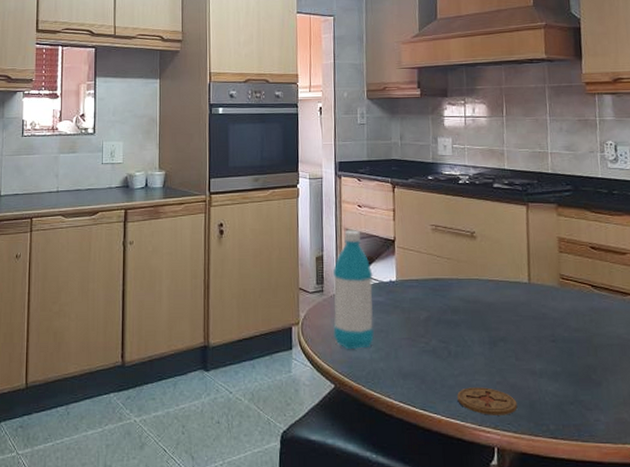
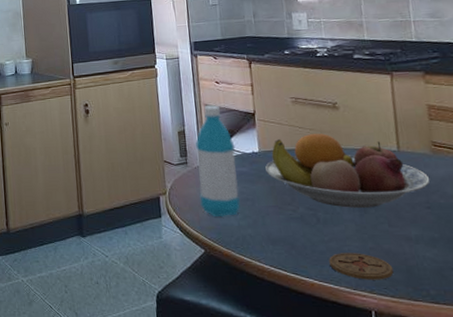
fruit bowl: none [402,263,557,341] -> present [265,134,430,208]

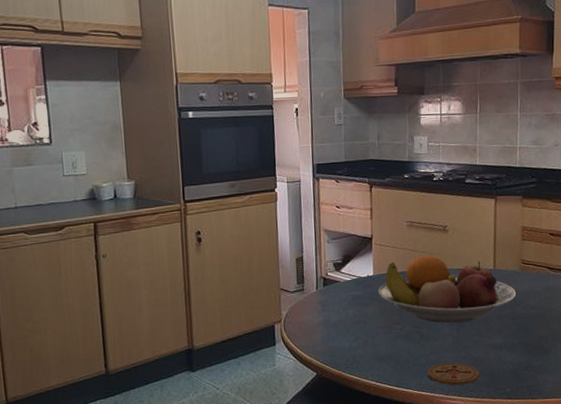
water bottle: present [196,105,240,218] -> none [313,230,353,341]

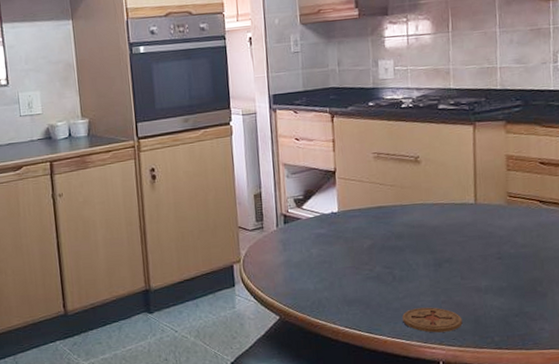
fruit bowl: present [378,256,517,324] -> none [344,189,503,264]

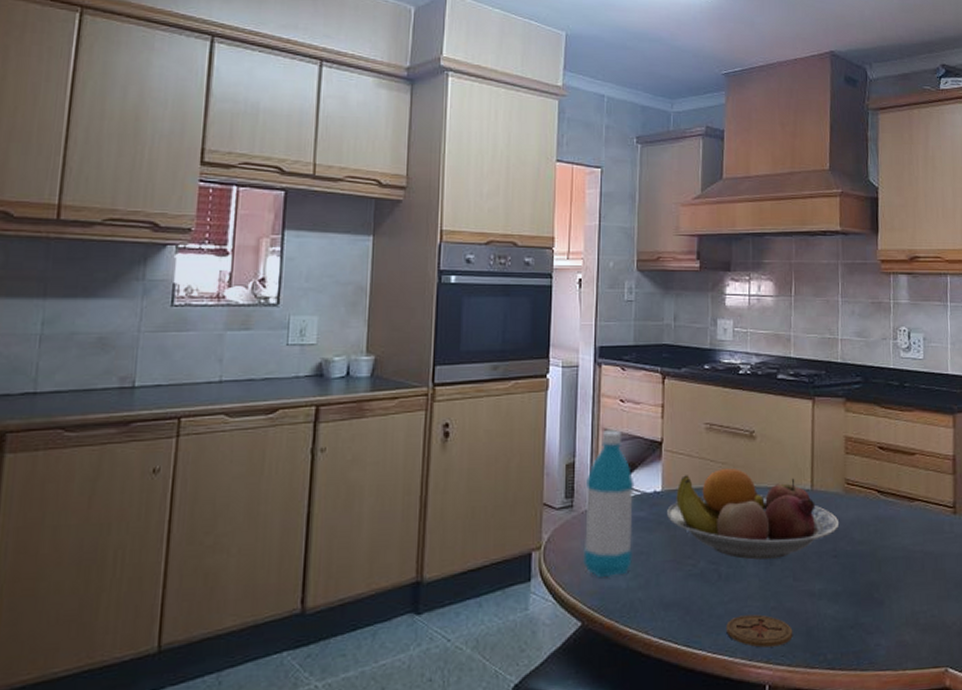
water bottle: none [272,164,317,283] -> present [583,430,635,578]
fruit bowl: none [344,189,503,264] -> present [667,469,840,560]

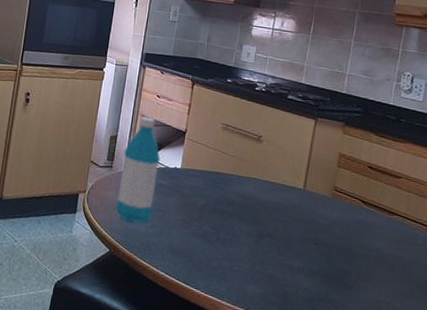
fruit bowl: present [667,469,840,560] -> none [183,160,324,236]
coaster: present [726,614,793,648] -> none [218,271,272,300]

